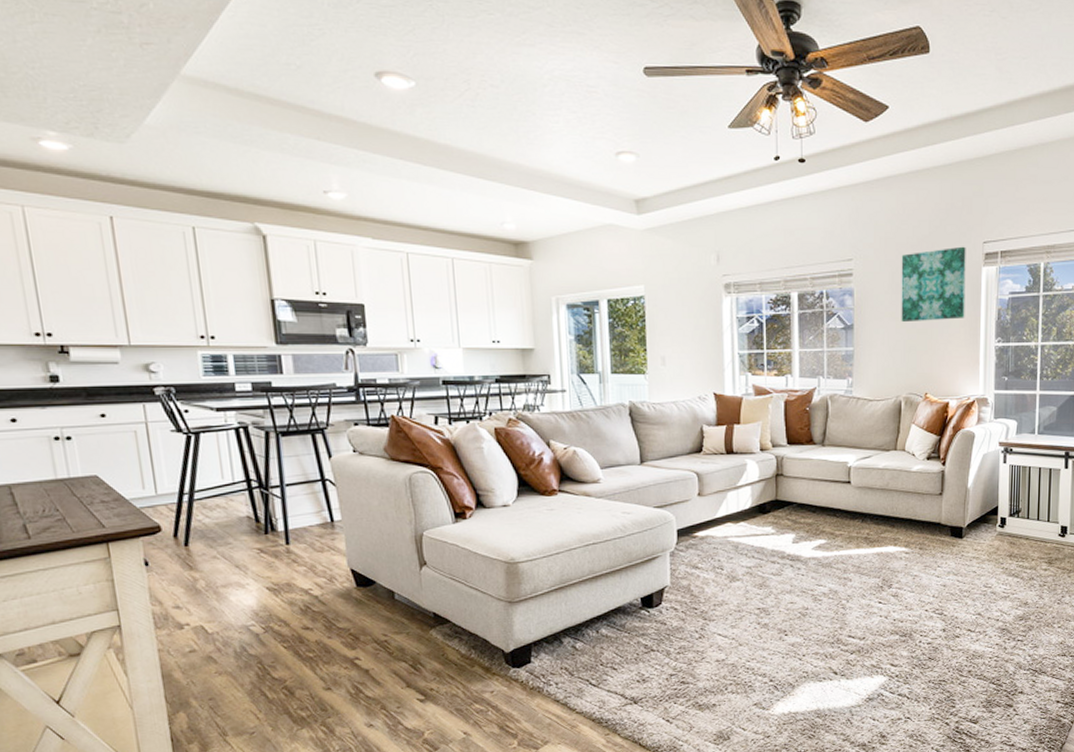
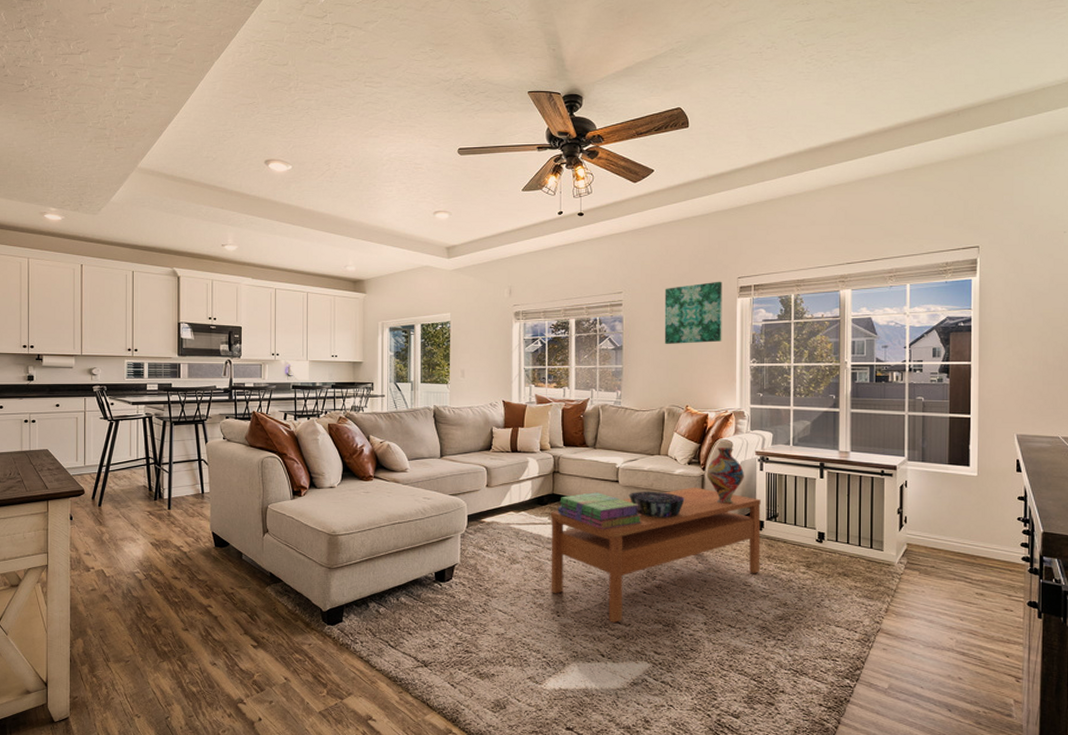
coffee table: none [775,484,1003,638] -> present [551,487,761,624]
stack of books: none [782,496,876,538] -> present [557,492,641,530]
decorative bowl: none [862,491,923,521] -> present [628,491,685,518]
vase: none [947,439,987,501] -> present [707,448,744,504]

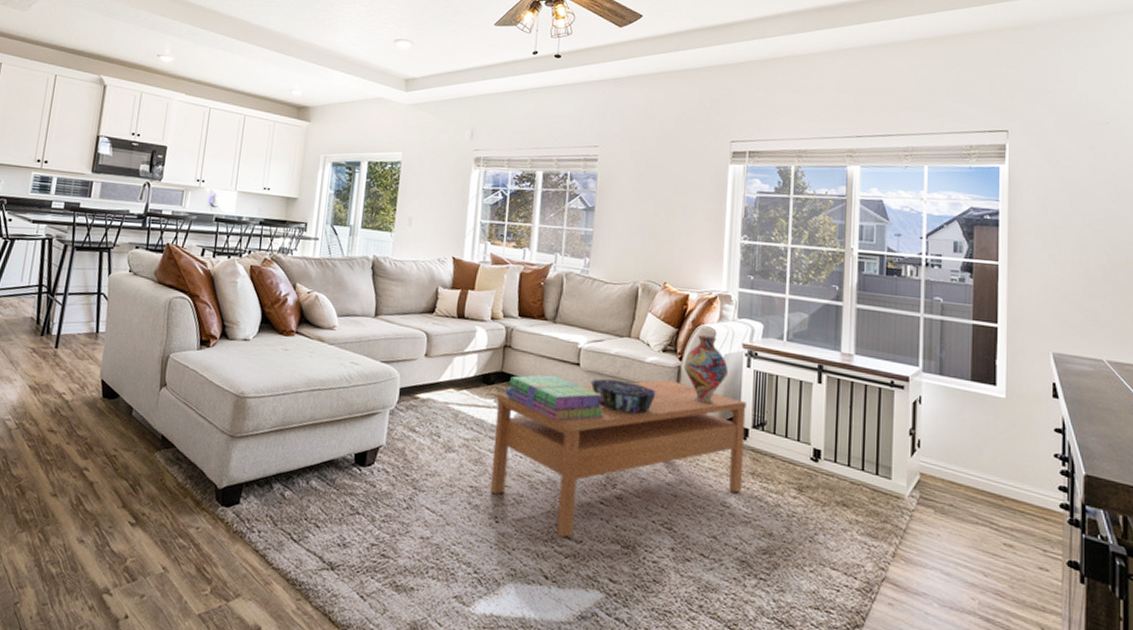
wall art: present [664,281,722,345] -> none [643,143,713,213]

